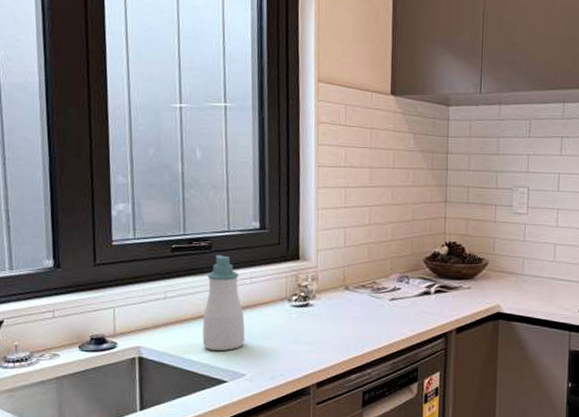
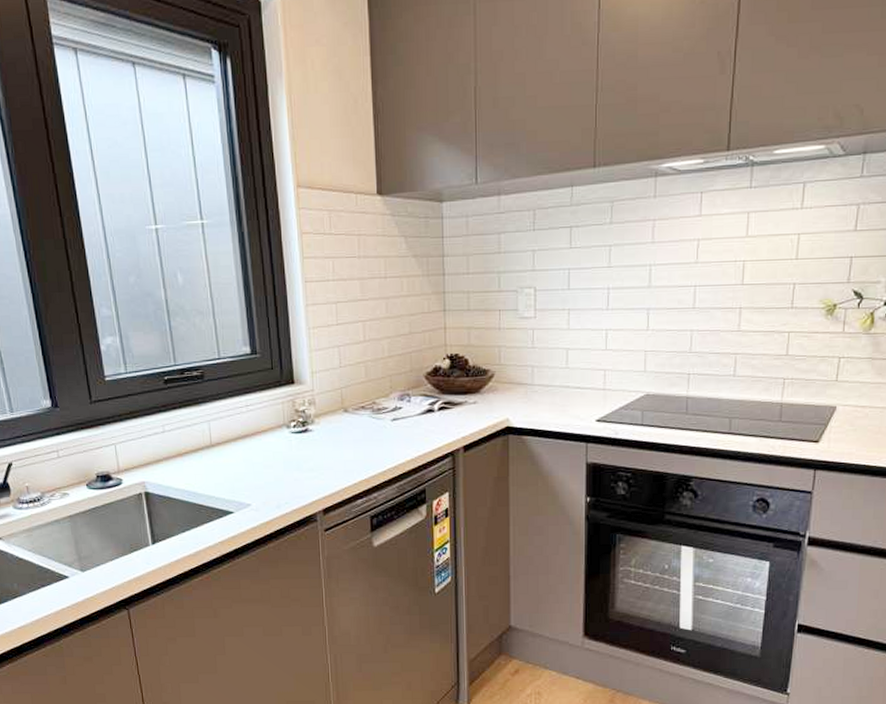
soap bottle: present [202,255,245,351] -> none [203,384,247,482]

